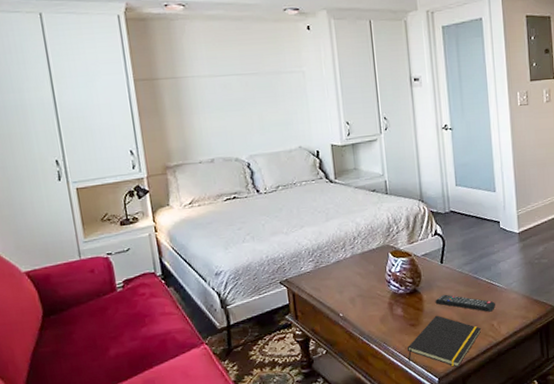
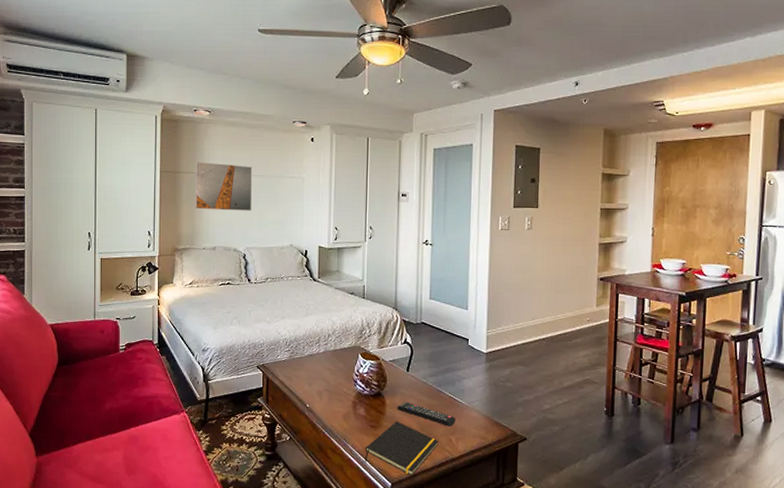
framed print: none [175,63,250,120] -> present [195,162,253,211]

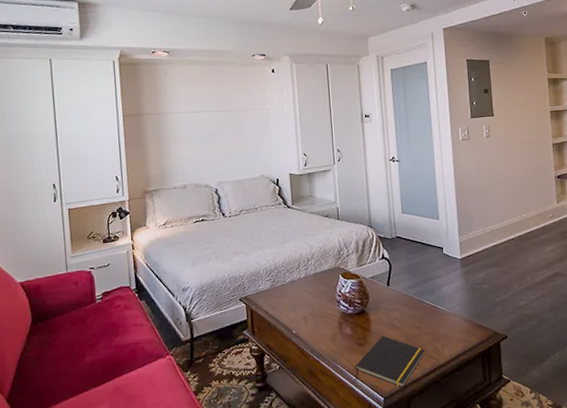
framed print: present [195,162,253,211] -> none [158,102,220,150]
remote control: present [397,402,455,427] -> none [381,315,439,335]

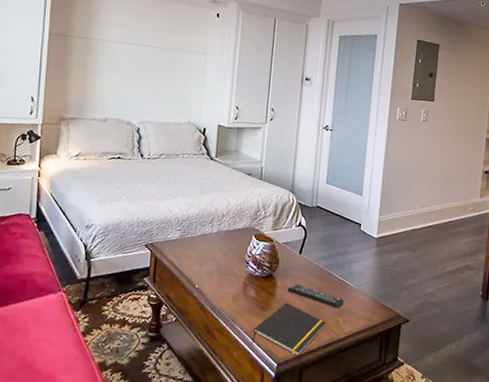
remote control: none [381,315,439,335] -> present [287,284,344,309]

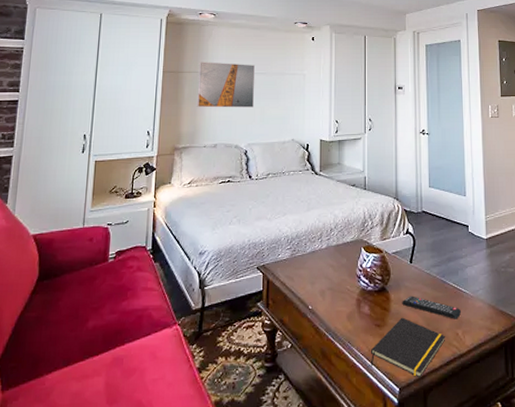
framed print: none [86,27,153,84] -> present [197,62,256,108]

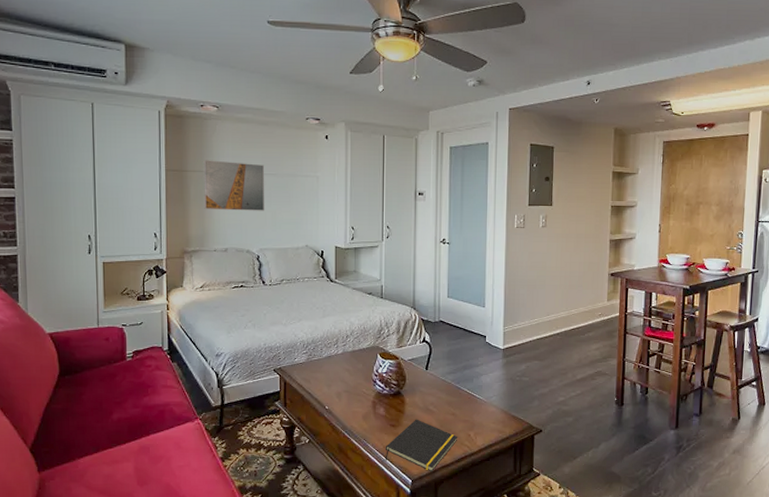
remote control: present [402,295,461,319] -> none [416,400,474,422]

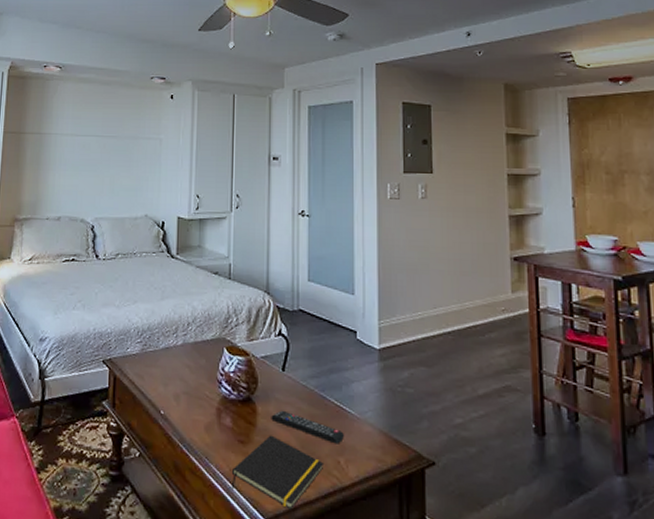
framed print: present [203,160,265,211] -> none [39,121,105,176]
remote control: none [416,400,474,422] -> present [271,410,344,444]

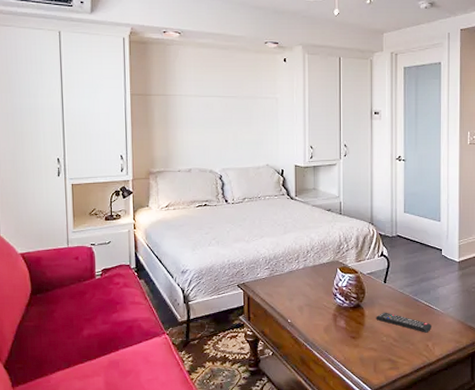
notepad: present [231,435,325,510] -> none [346,330,417,382]

